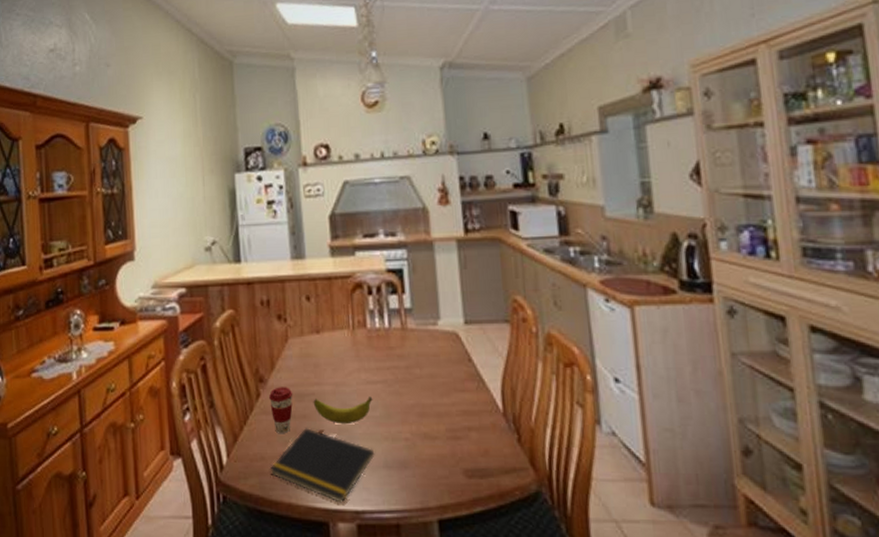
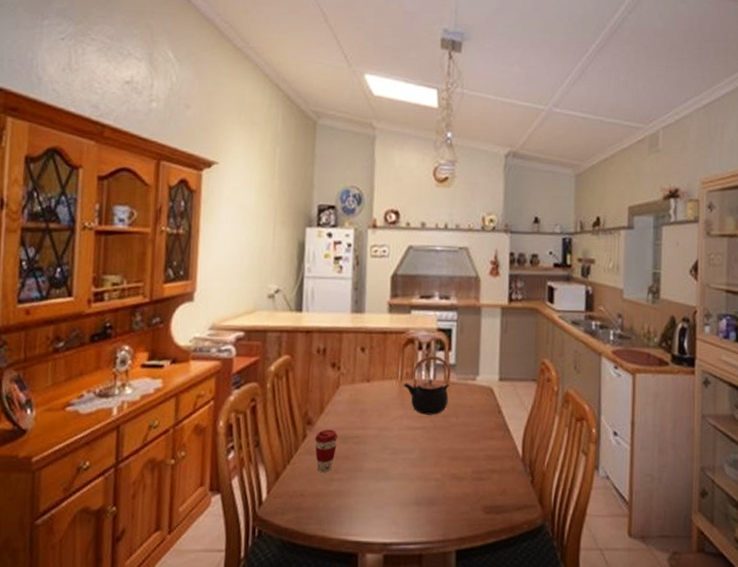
notepad: present [269,428,375,503] -> none [307,468,408,536]
banana: present [313,396,373,425] -> none [356,441,412,465]
teapot: none [356,299,409,367] -> present [403,355,451,415]

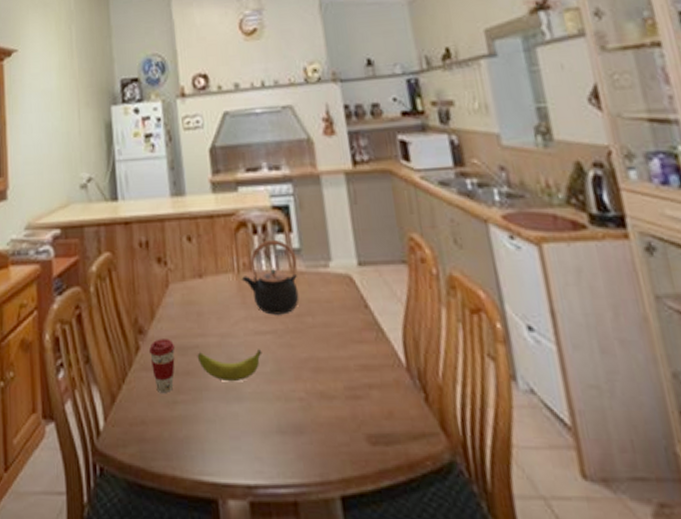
banana: none [356,441,412,465] -> present [197,349,262,382]

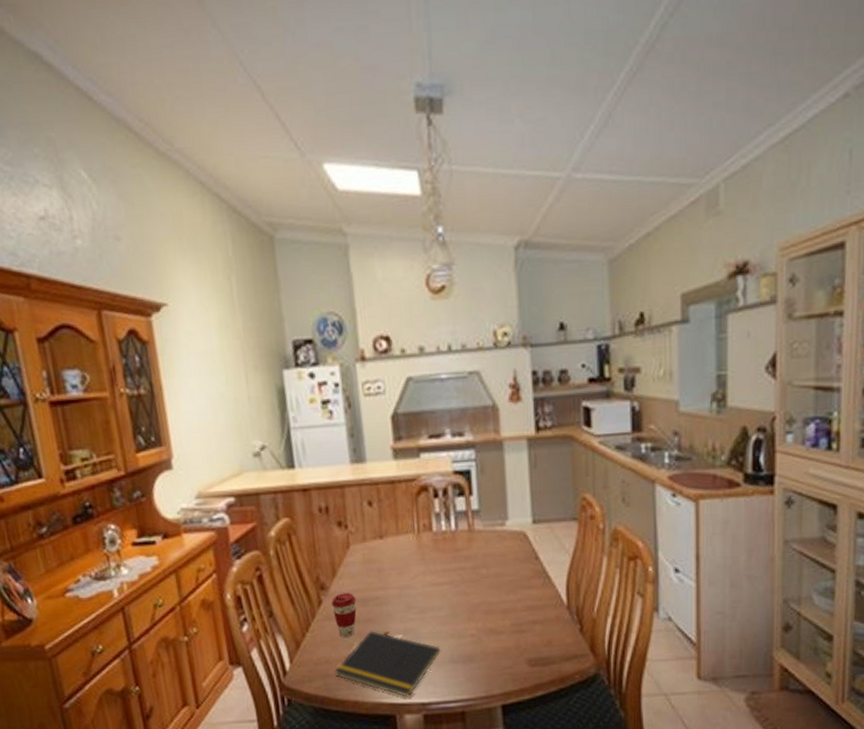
notepad: none [151,386,267,476] -> present [335,631,441,697]
banana: present [197,349,262,382] -> none [377,597,439,626]
teapot: present [241,239,299,315] -> none [421,502,476,569]

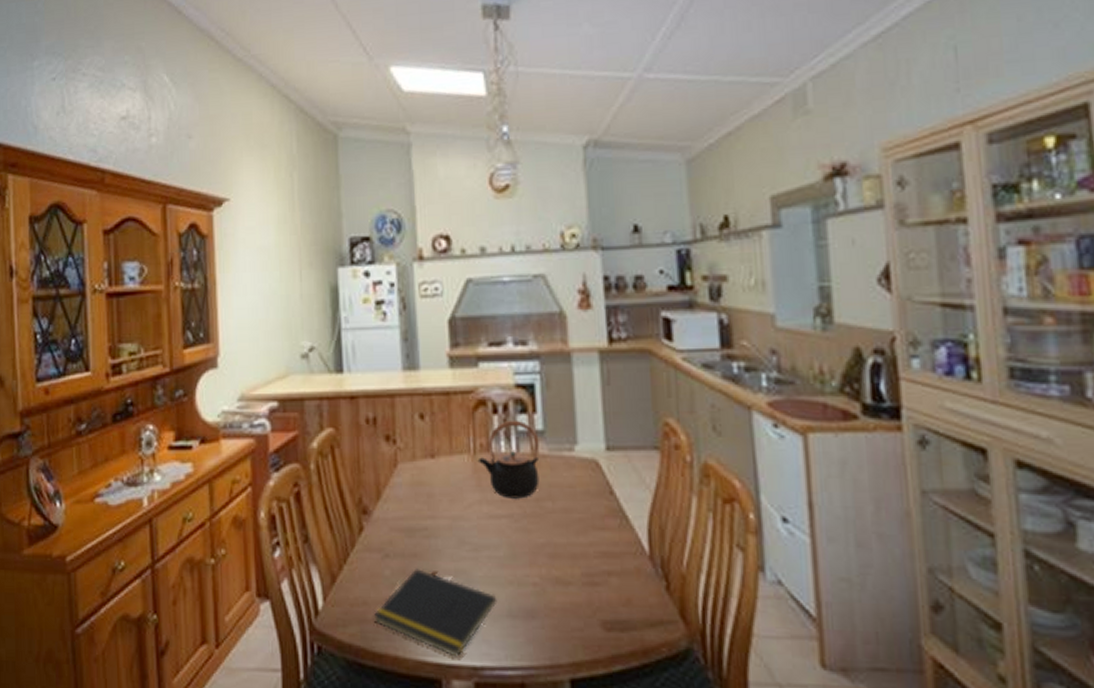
coffee cup: present [330,593,357,637] -> none [373,520,402,574]
teapot: none [421,502,476,569] -> present [477,420,540,499]

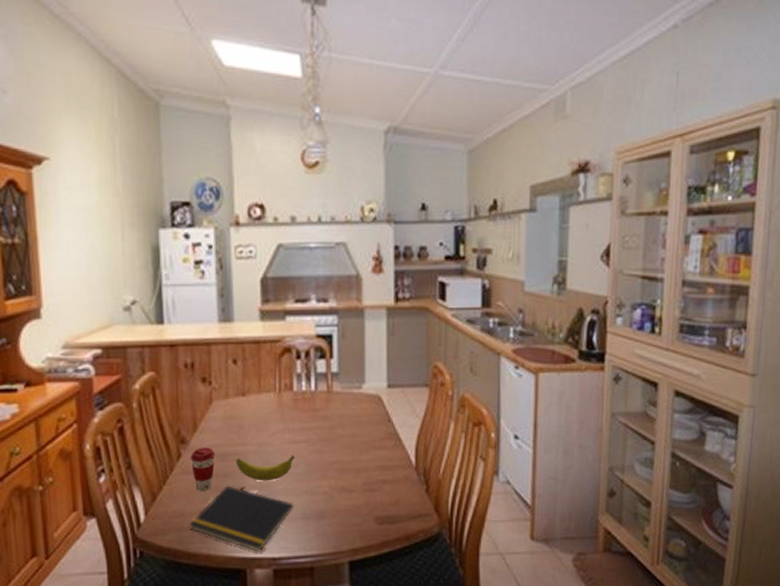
coffee cup: none [373,520,402,574] -> present [190,447,216,491]
banana: none [425,533,496,566] -> present [235,455,295,481]
teapot: present [477,420,540,499] -> none [282,364,334,427]

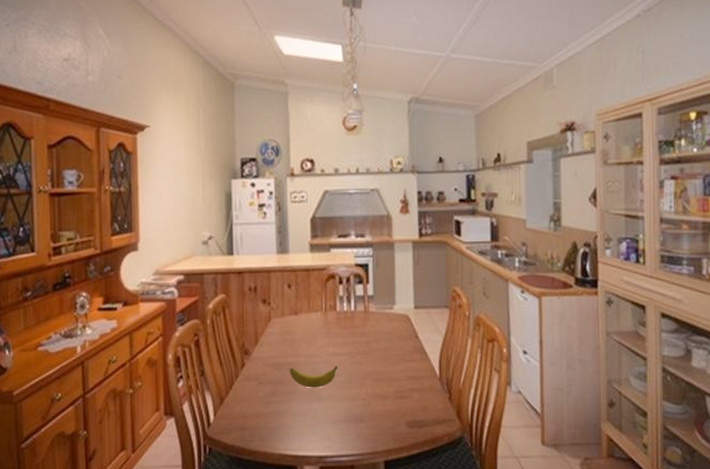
notepad: present [189,485,294,552] -> none [250,391,337,450]
coffee cup: present [190,447,216,491] -> none [252,358,273,396]

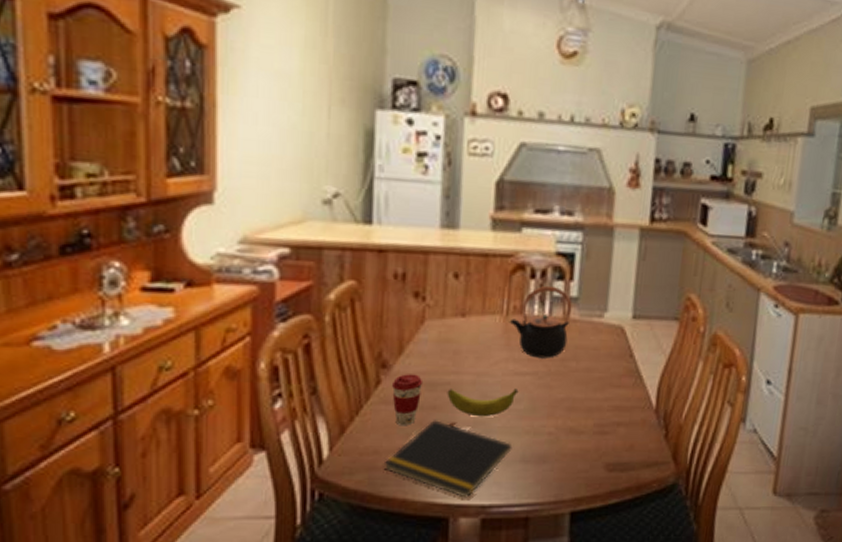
notepad: none [250,391,337,450] -> present [383,420,513,498]
coffee cup: none [252,358,273,396] -> present [391,374,424,425]
teapot: none [327,288,370,342] -> present [509,285,572,358]

